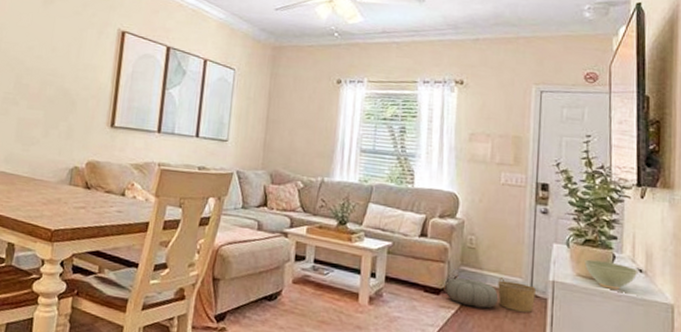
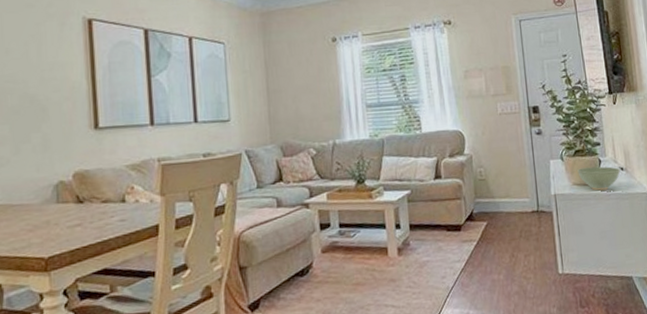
pouf: present [445,278,499,309] -> none [464,209,512,236]
basket: present [498,277,537,313] -> none [509,201,543,230]

